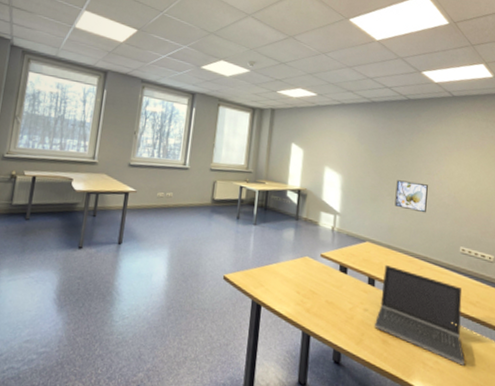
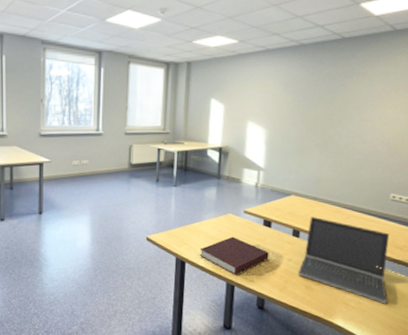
notebook: none [275,280,345,324] -> present [199,236,269,275]
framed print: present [394,180,428,213] -> none [322,130,360,163]

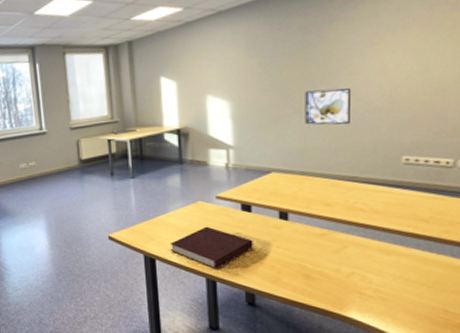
laptop computer: present [298,216,390,304] -> none [293,193,415,290]
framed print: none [322,130,360,163] -> present [305,88,350,125]

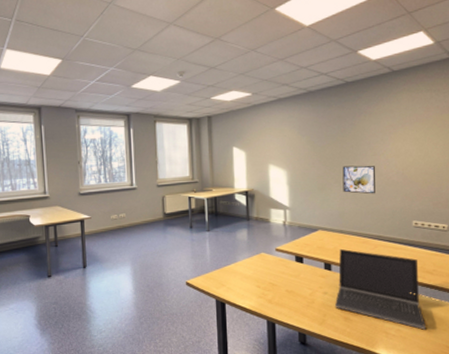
notebook: present [169,226,253,269] -> none [237,274,305,312]
laptop computer: none [293,193,415,290] -> present [335,248,425,330]

